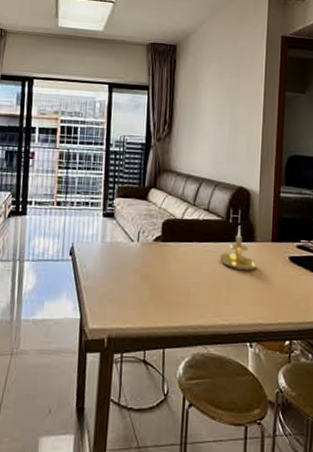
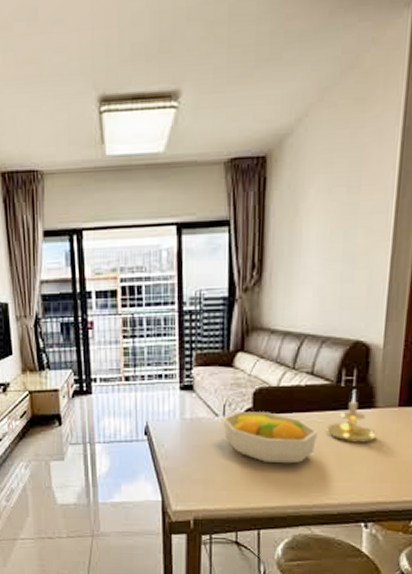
fruit bowl: none [137,239,212,287] -> present [223,412,317,464]

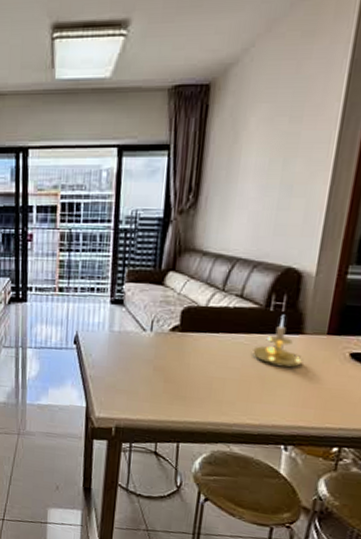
fruit bowl: present [223,412,317,464] -> none [150,328,243,382]

